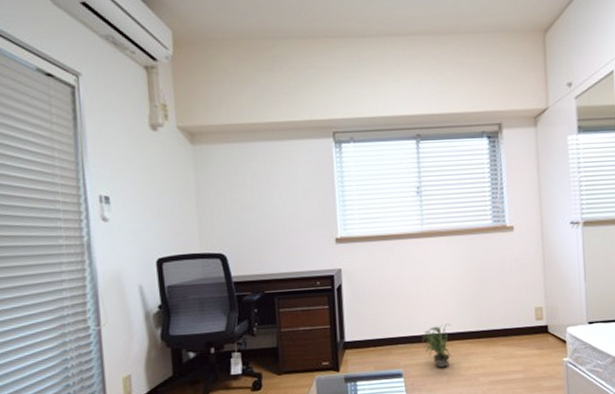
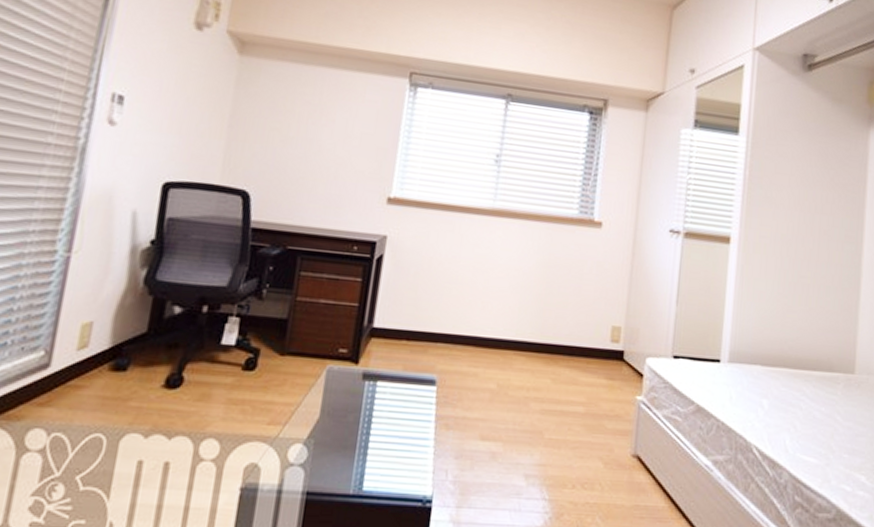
potted plant: present [422,323,454,368] -> none [467,326,508,382]

